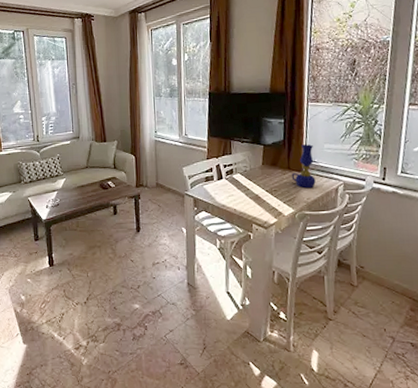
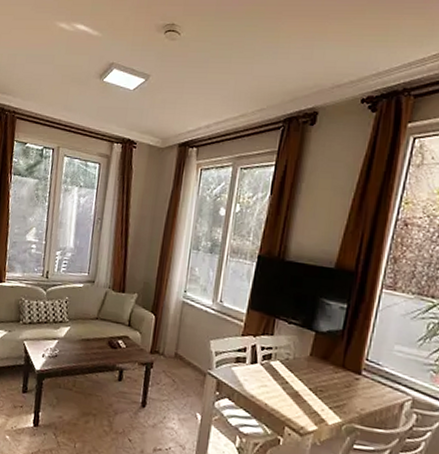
oil lamp: present [291,144,316,189] -> none [345,340,380,397]

